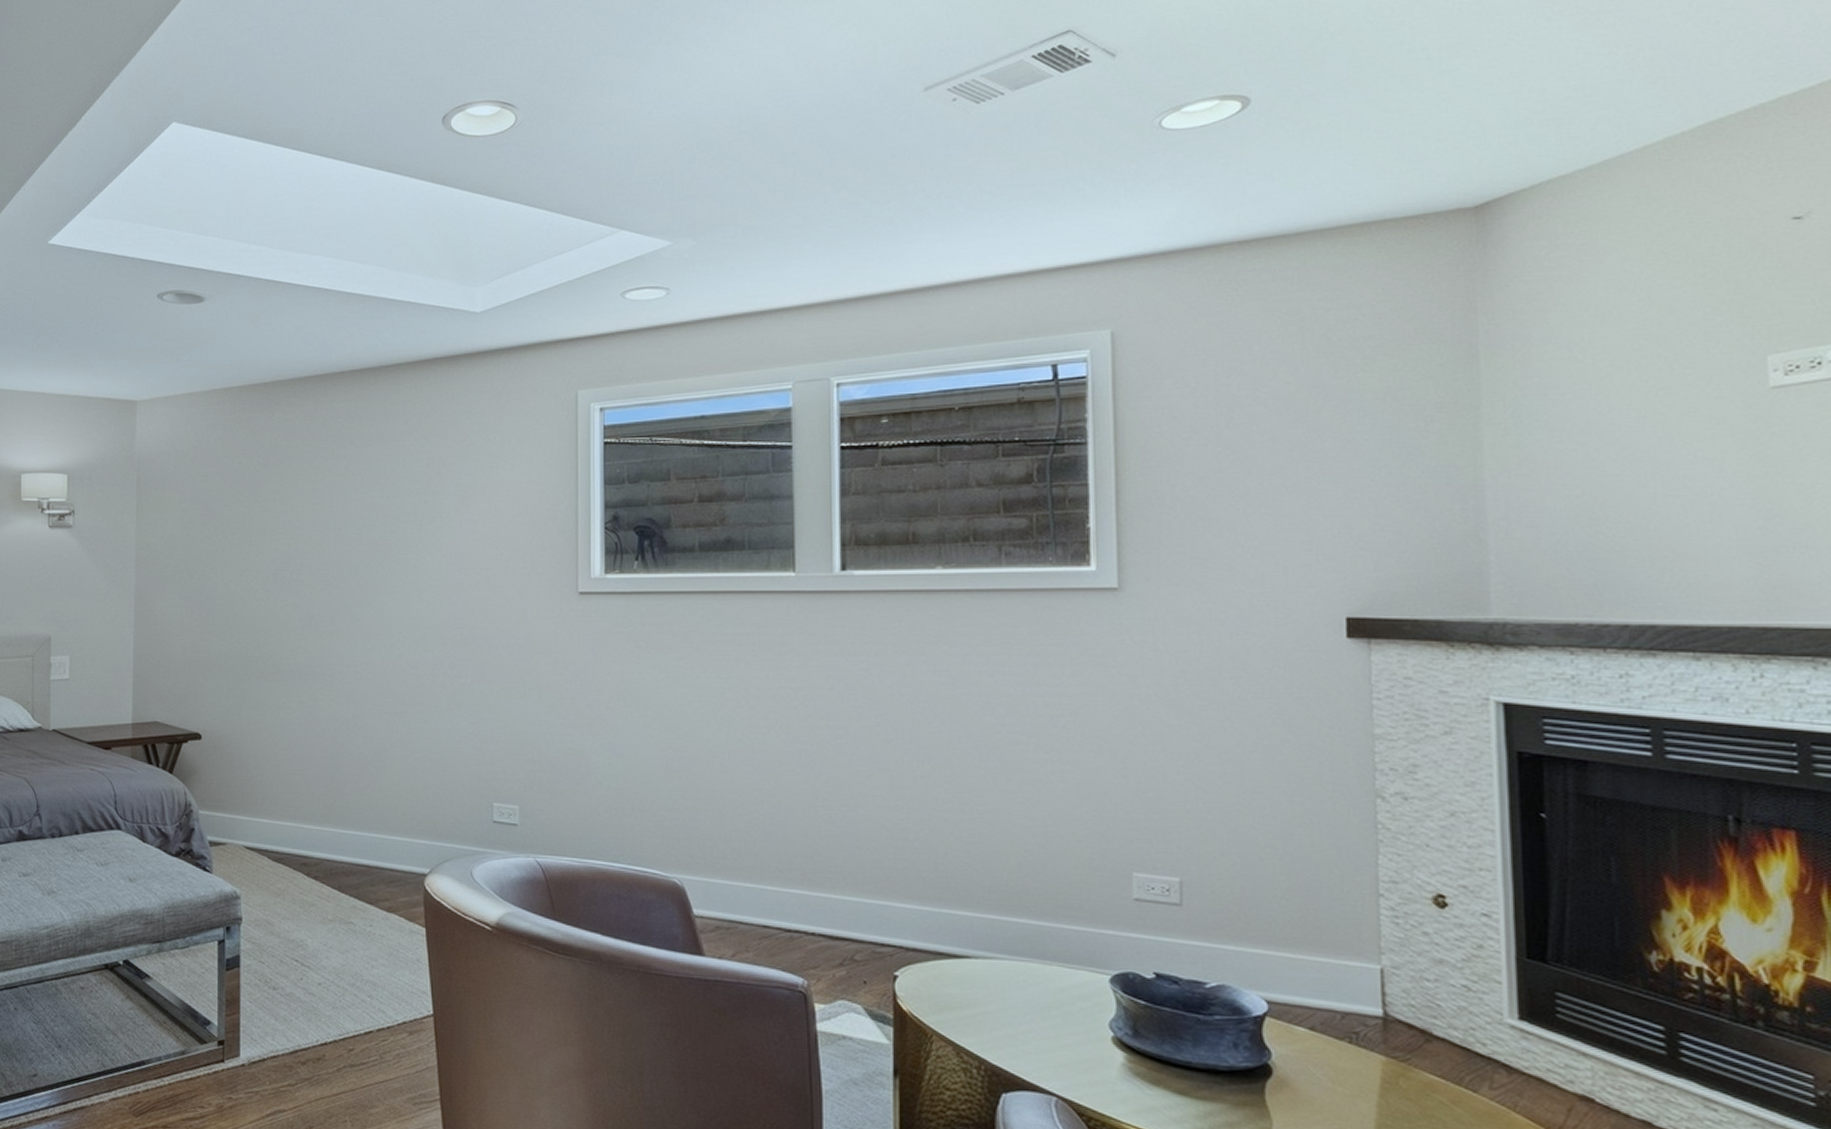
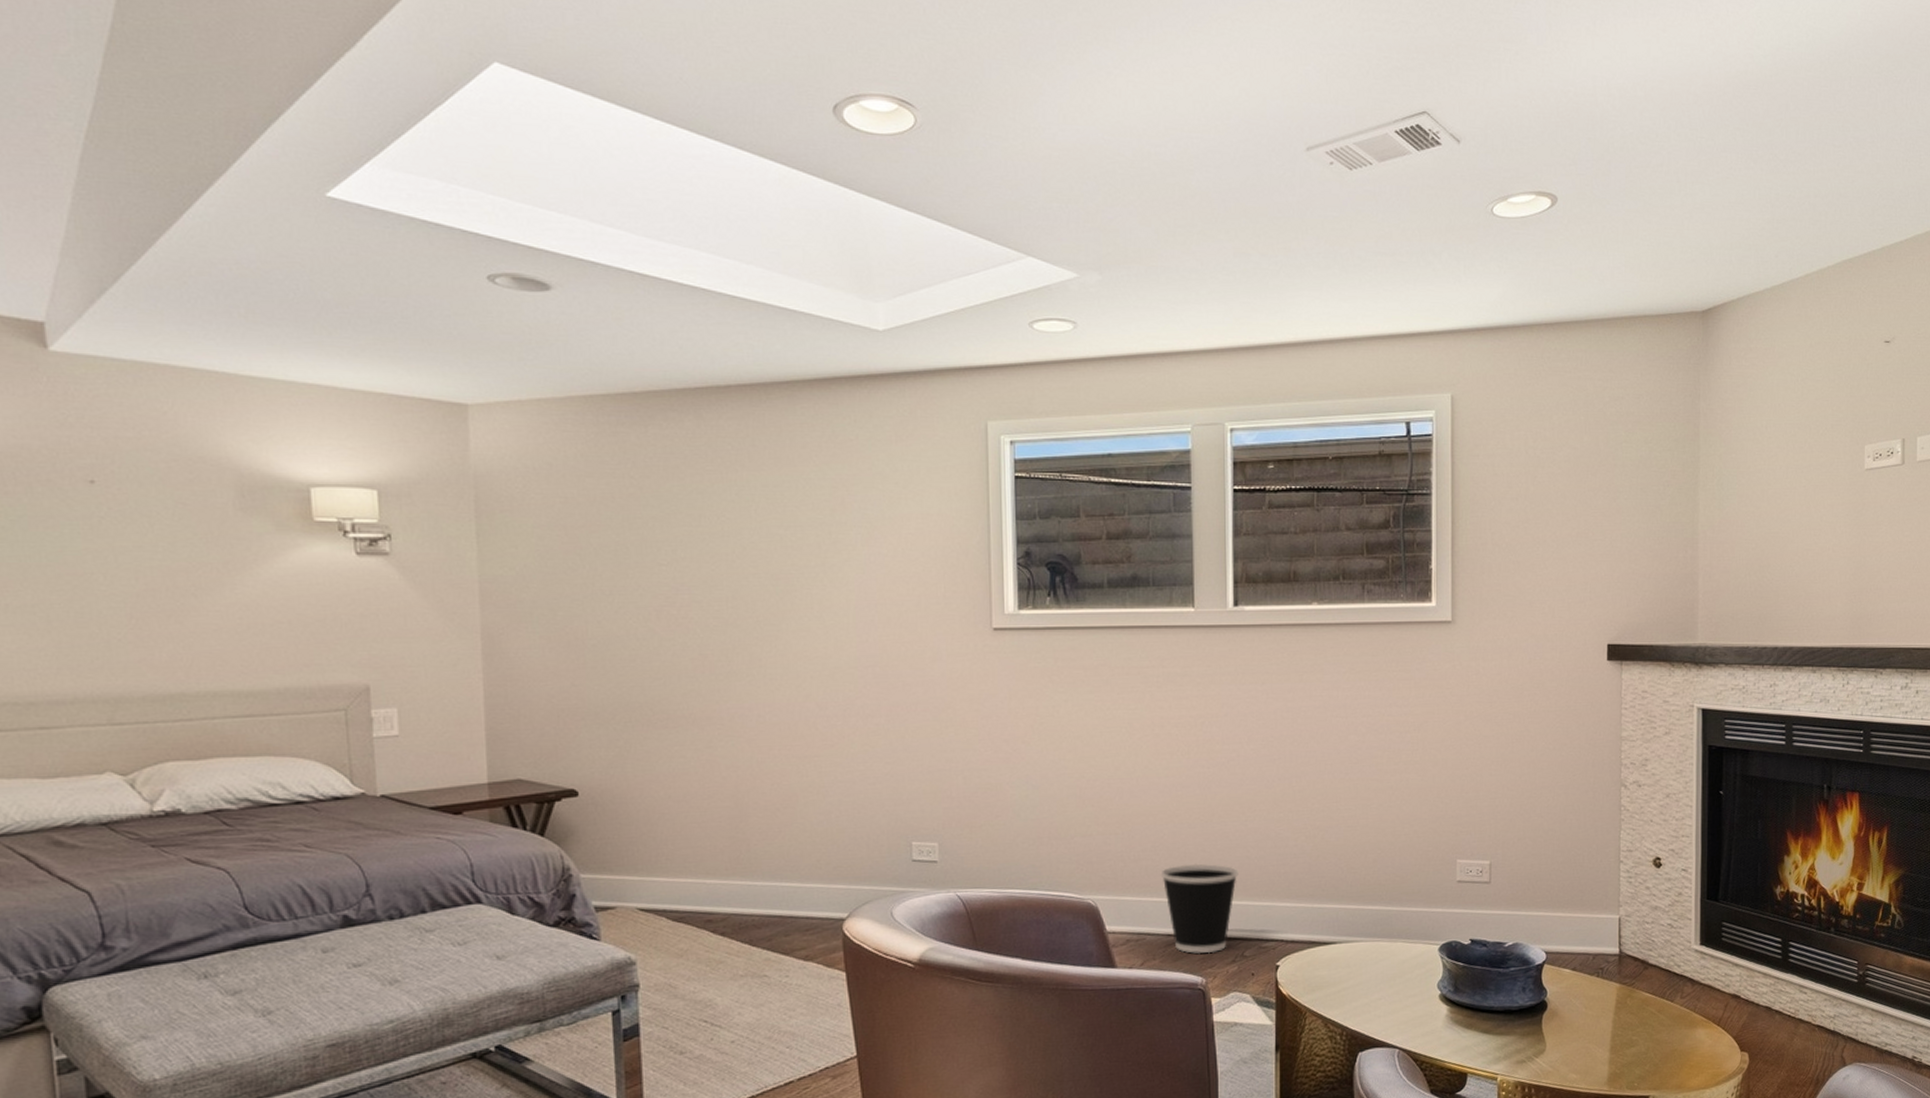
wastebasket: none [755,849,847,953] -> present [1160,863,1239,954]

